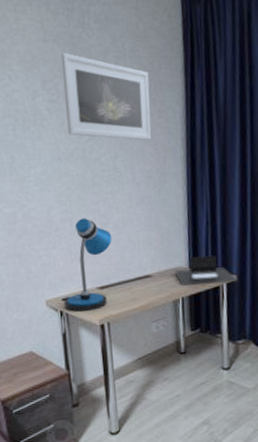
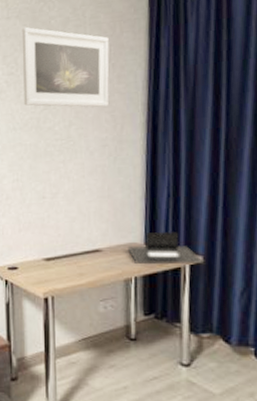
desk lamp: present [63,218,112,313] -> none [9,187,62,283]

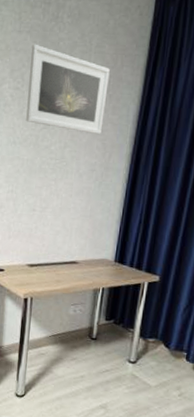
laptop: present [128,231,204,265] -> none [100,252,160,283]

